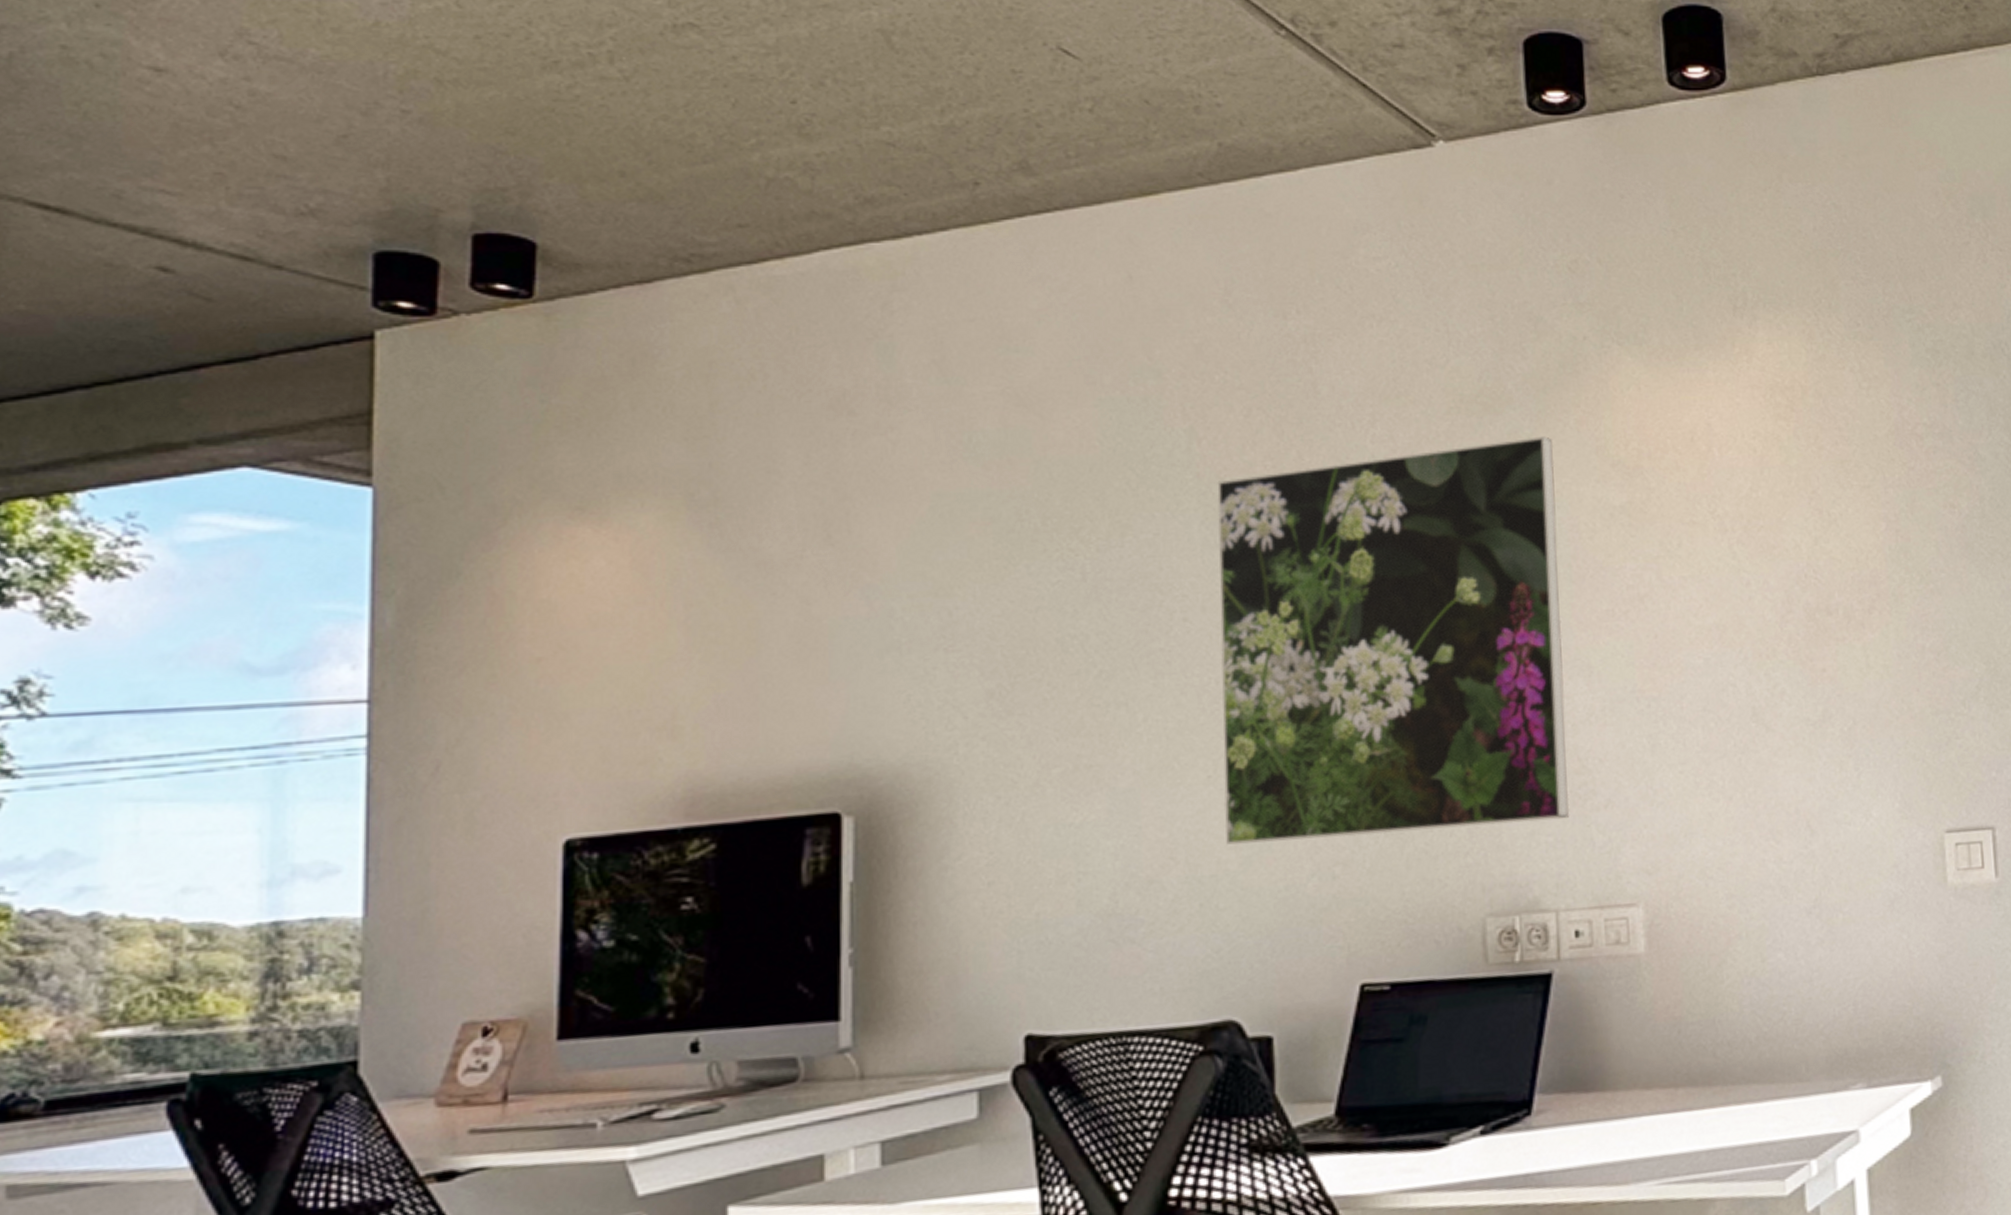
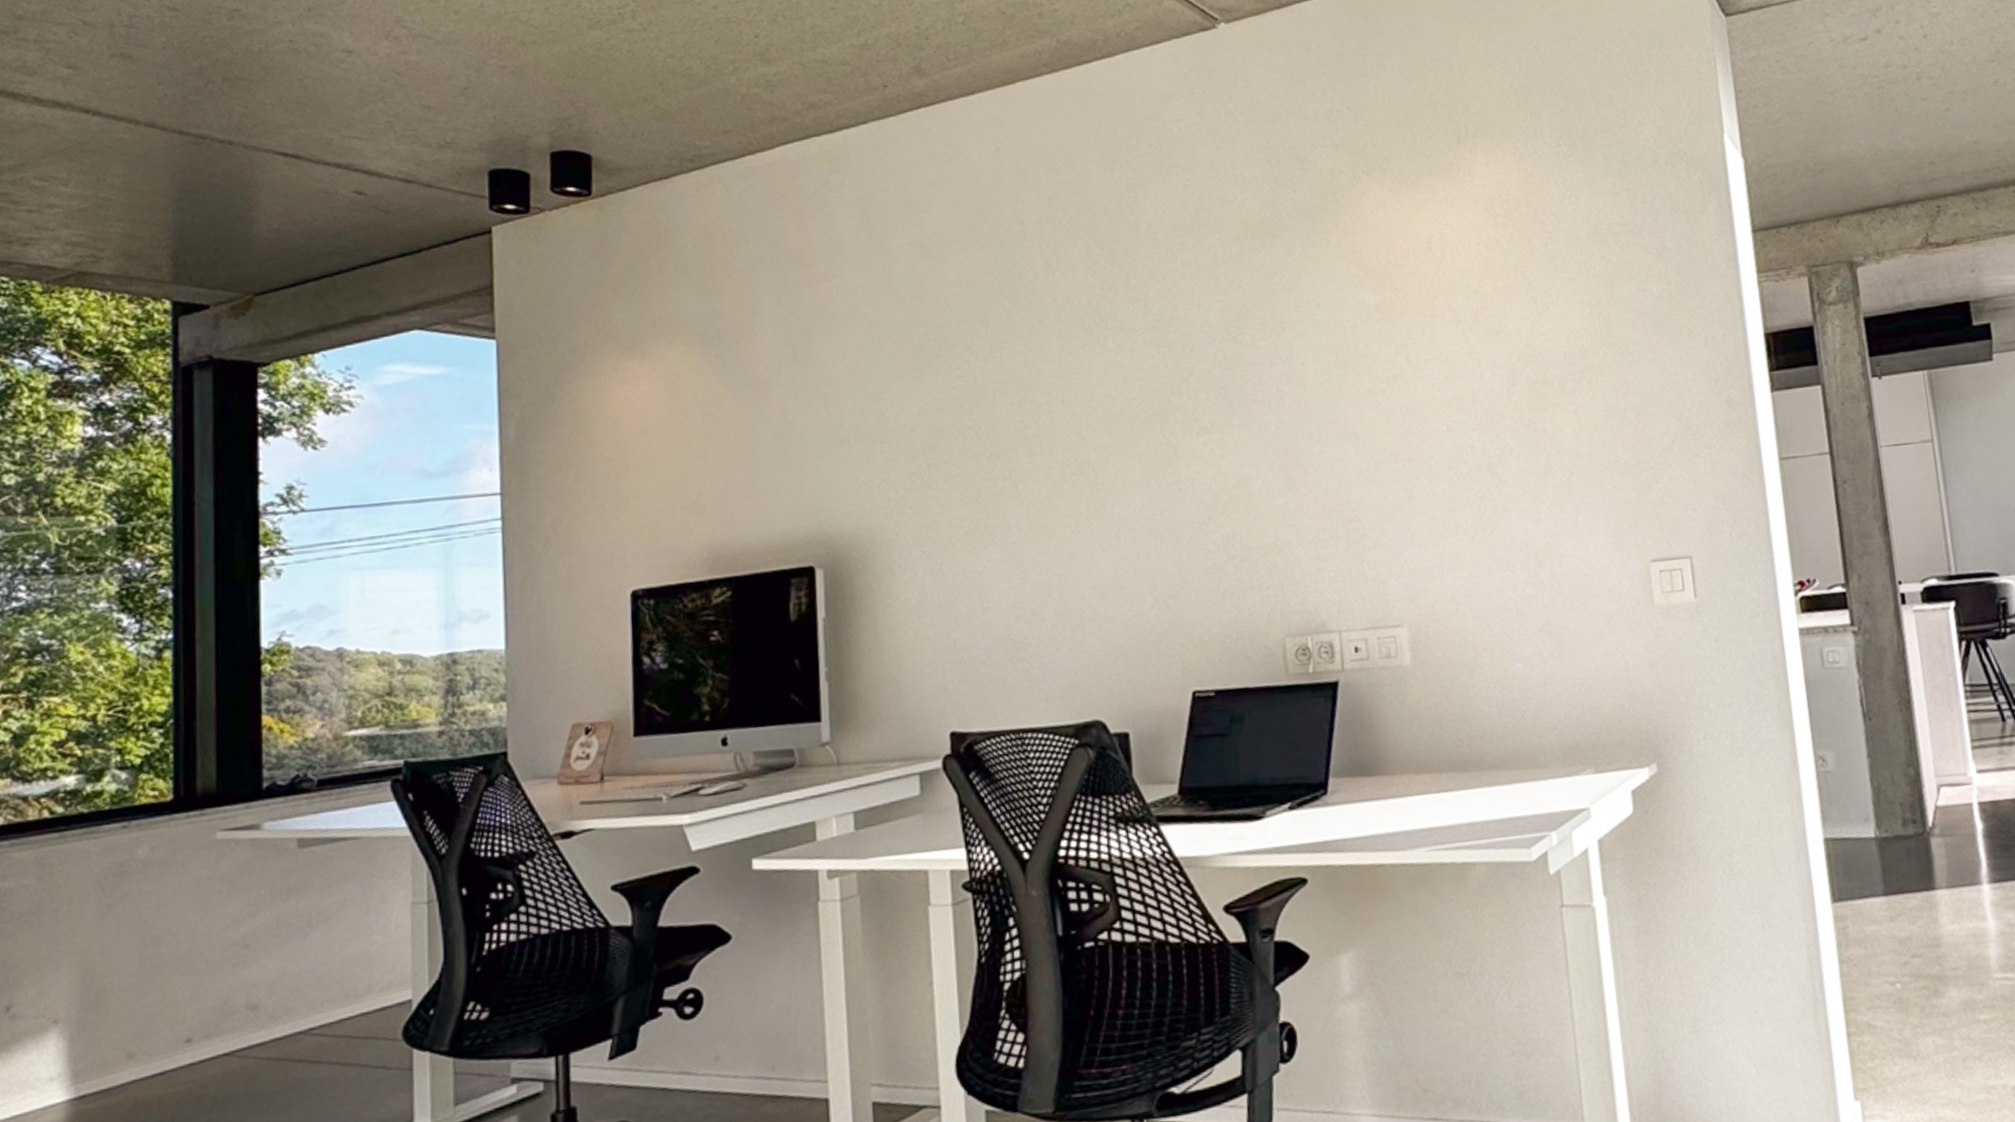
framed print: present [1217,436,1570,845] -> none [1068,253,1346,584]

